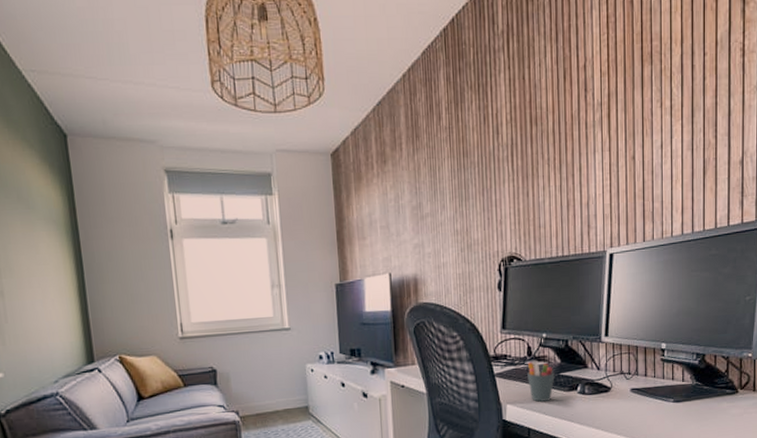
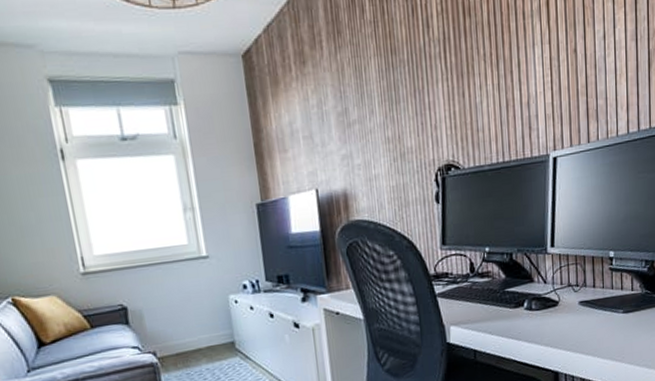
pen holder: present [527,361,555,402] -> none [470,277,500,321]

